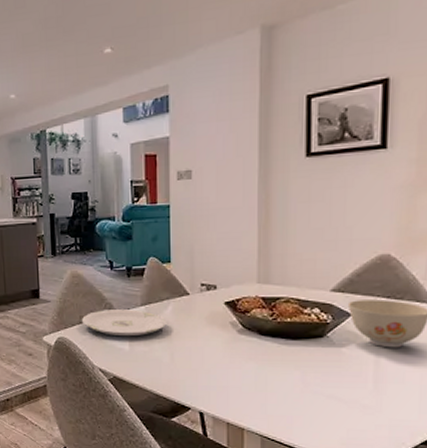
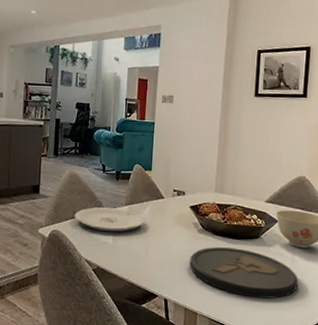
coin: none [229,350,387,412] -> present [189,247,298,299]

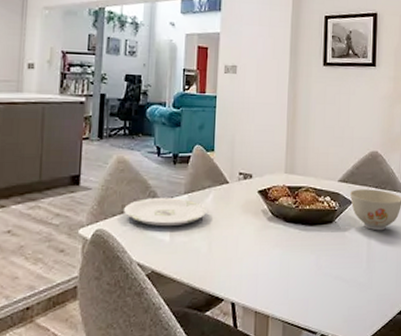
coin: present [189,247,298,299] -> none [259,236,375,292]

